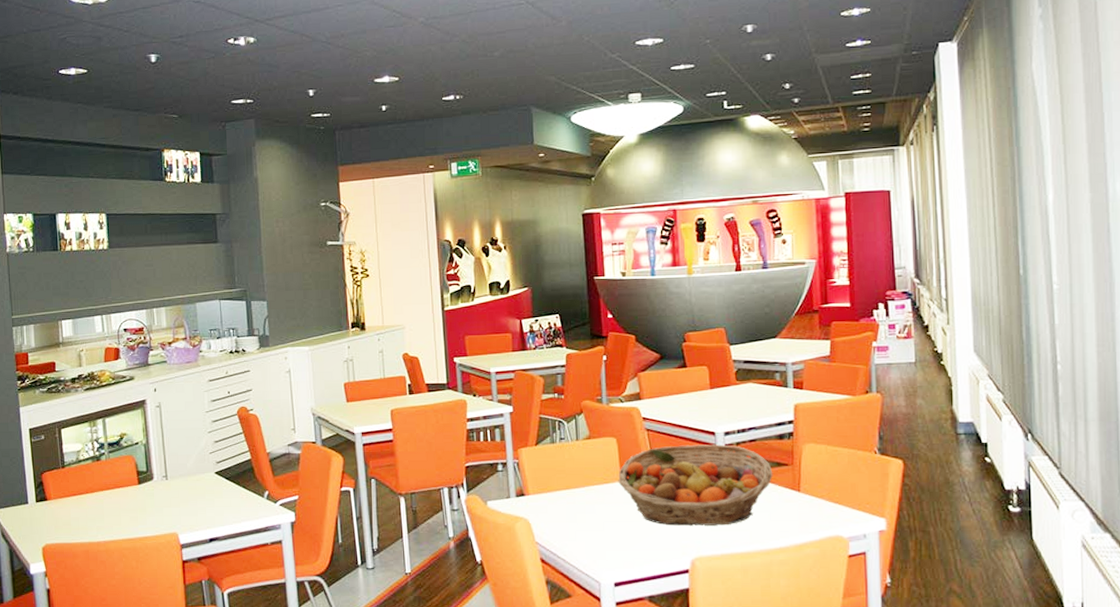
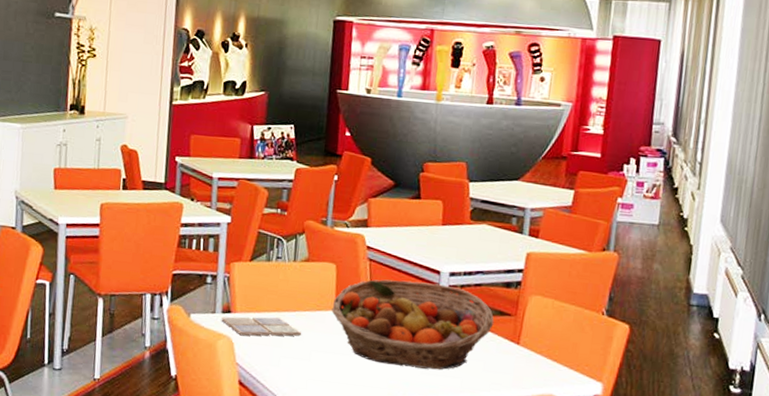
drink coaster: none [516,494,594,516] -> present [221,316,302,336]

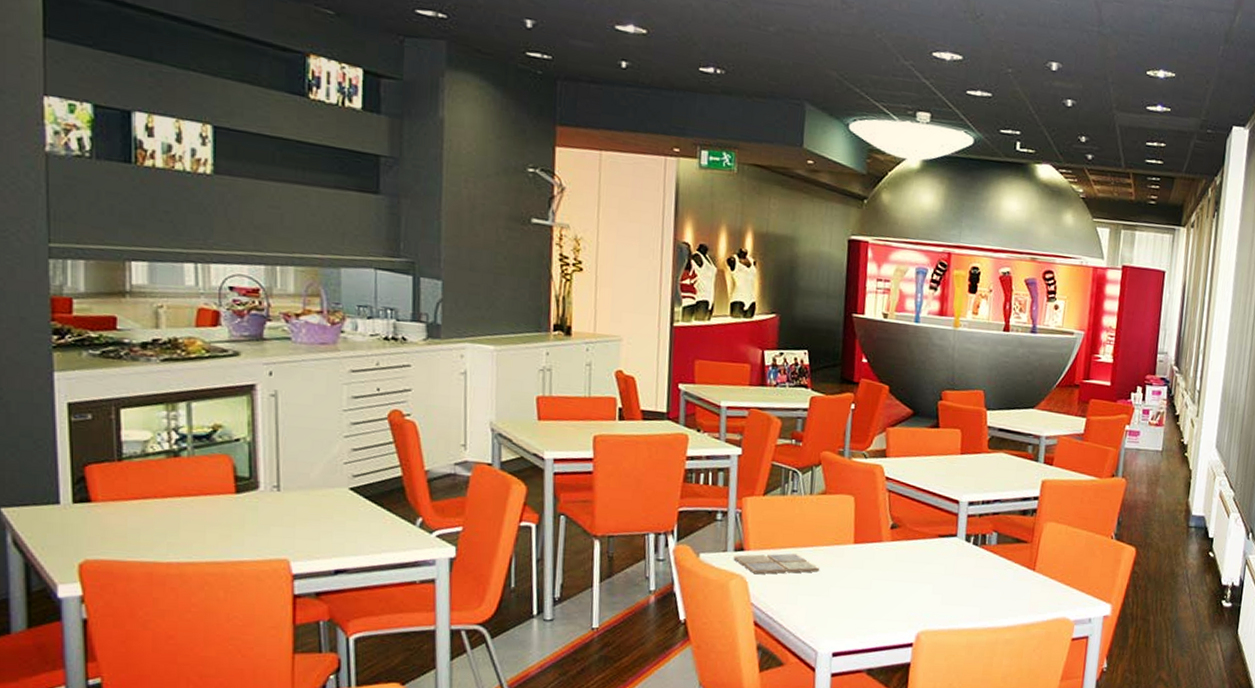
fruit basket: present [331,279,495,370] -> none [850,510,1012,600]

